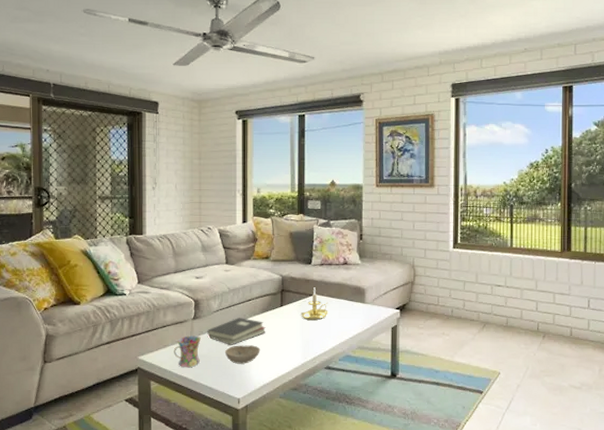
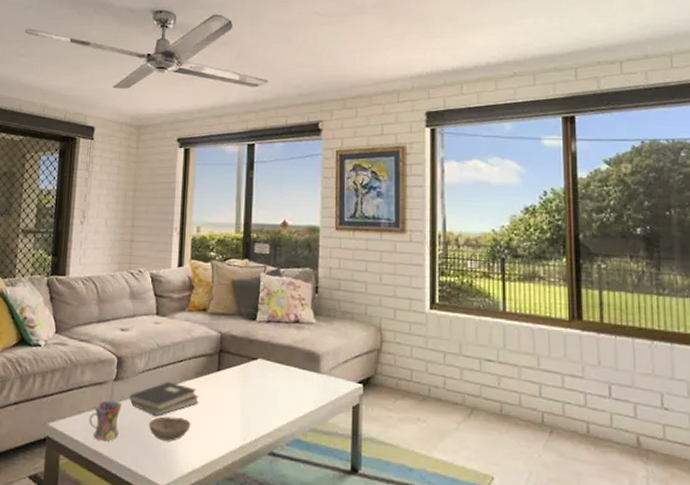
candle holder: present [301,287,328,320] -> none [241,349,275,391]

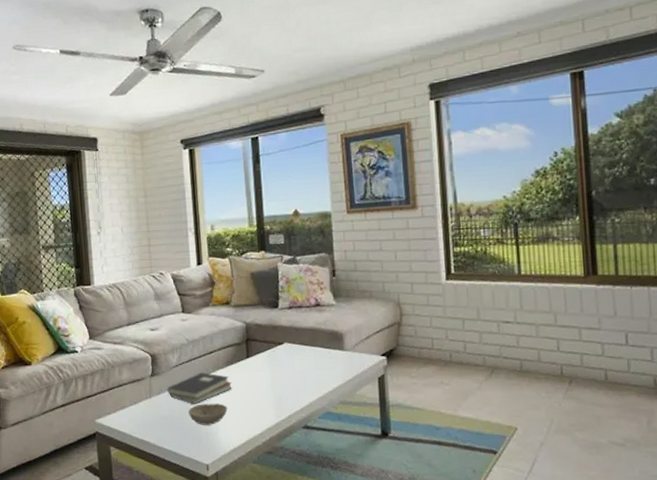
mug: present [89,400,122,441] -> none [132,394,162,430]

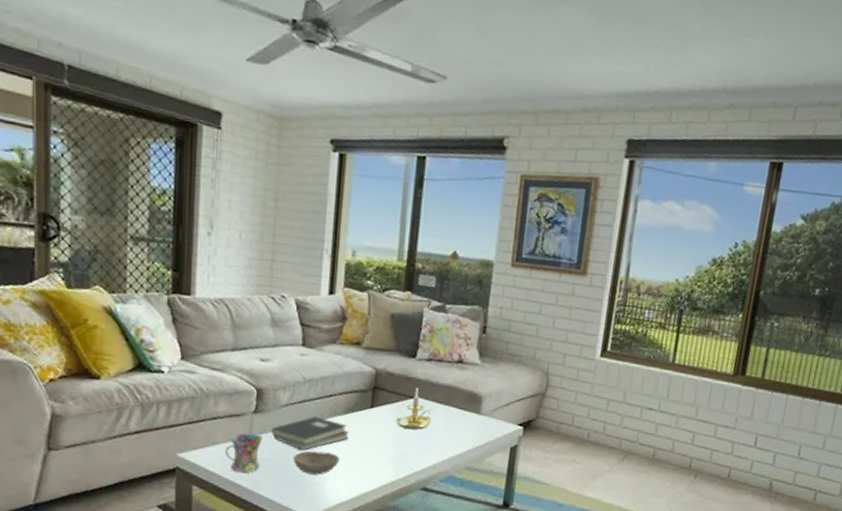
mug: none [132,394,162,430] -> present [225,433,263,473]
candle holder: none [270,334,302,372] -> present [396,388,433,429]

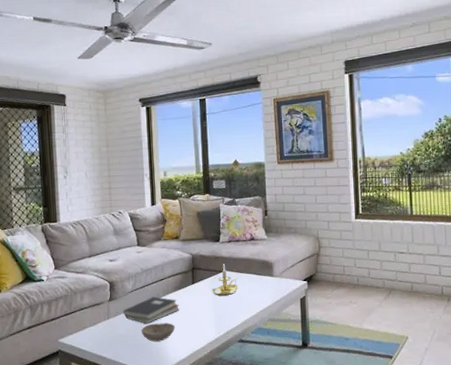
mug: present [225,433,263,473] -> none [92,316,118,347]

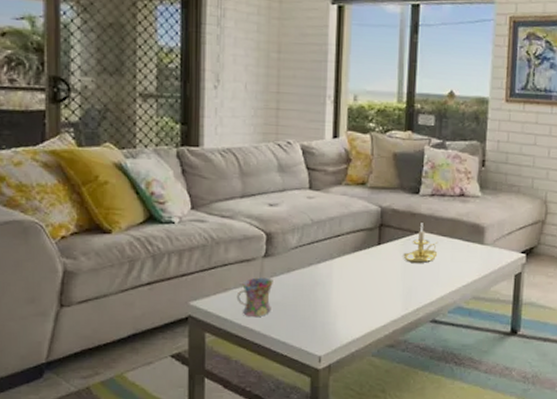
mug: none [92,316,118,347] -> present [236,277,273,317]
hardback book: present [123,297,179,324] -> none [282,257,358,291]
bowl: present [141,323,175,342] -> none [303,291,350,314]

